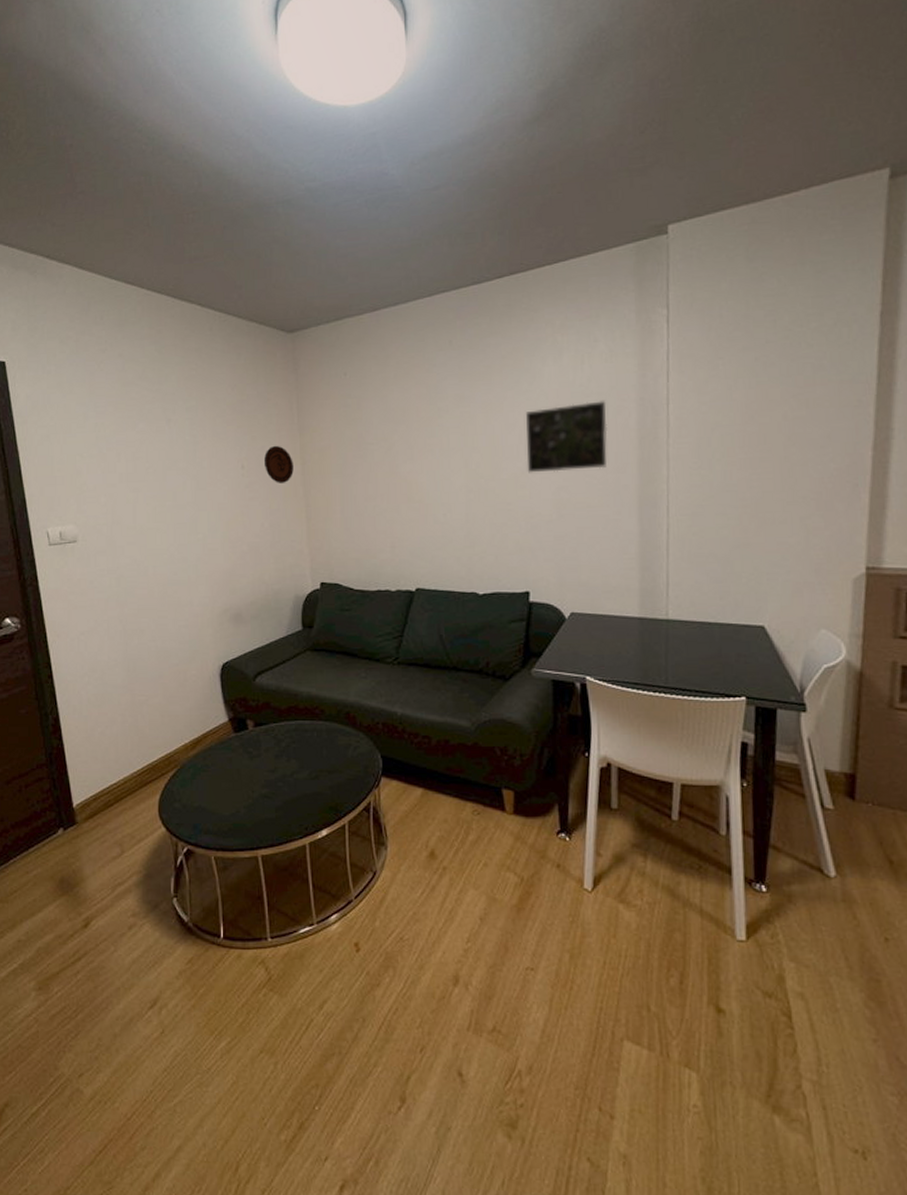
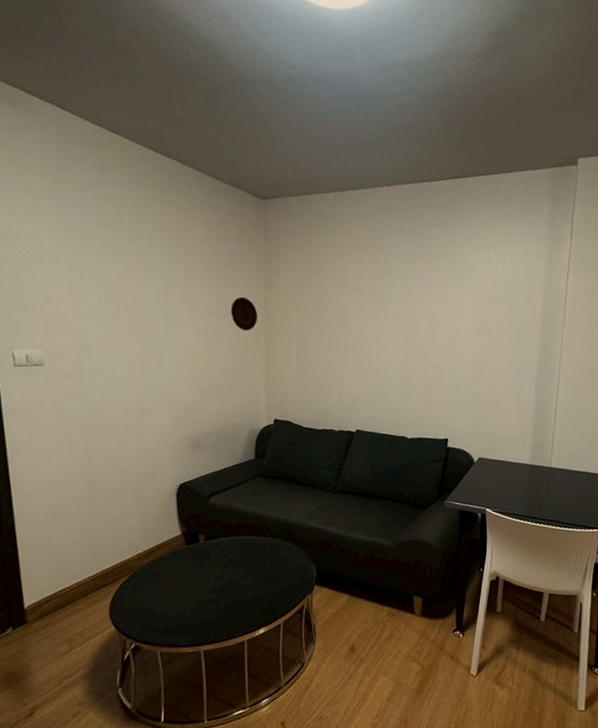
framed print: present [526,400,608,473] -> none [454,290,520,345]

